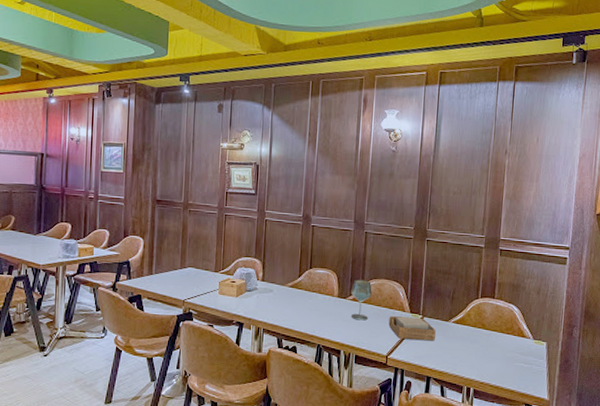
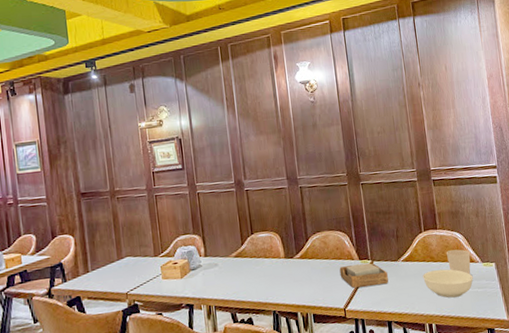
wine glass: present [351,279,372,321] -> none [296,235,319,278]
bowl: none [470,337,521,368] -> present [423,269,473,298]
dixie cup: none [498,321,523,349] -> present [446,249,471,275]

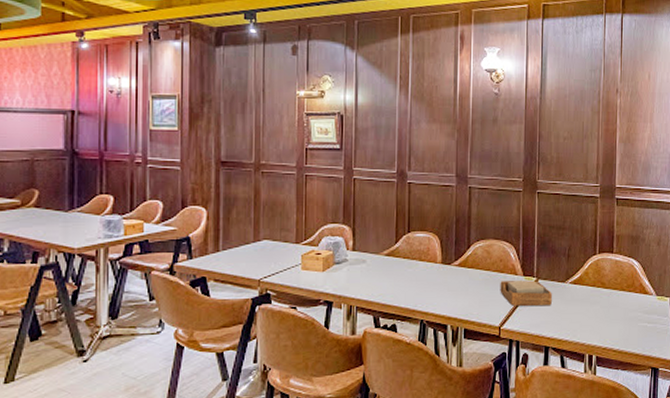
bowl: present [423,269,473,298] -> none [590,297,644,330]
dixie cup: present [446,249,471,275] -> none [619,278,645,307]

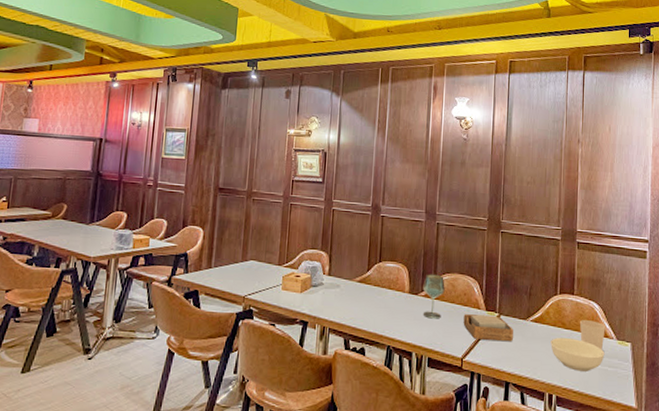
wine glass: none [456,242,480,289] -> present [423,274,445,319]
bowl: none [590,297,644,330] -> present [551,337,605,371]
dixie cup: none [619,278,645,307] -> present [579,320,605,350]

